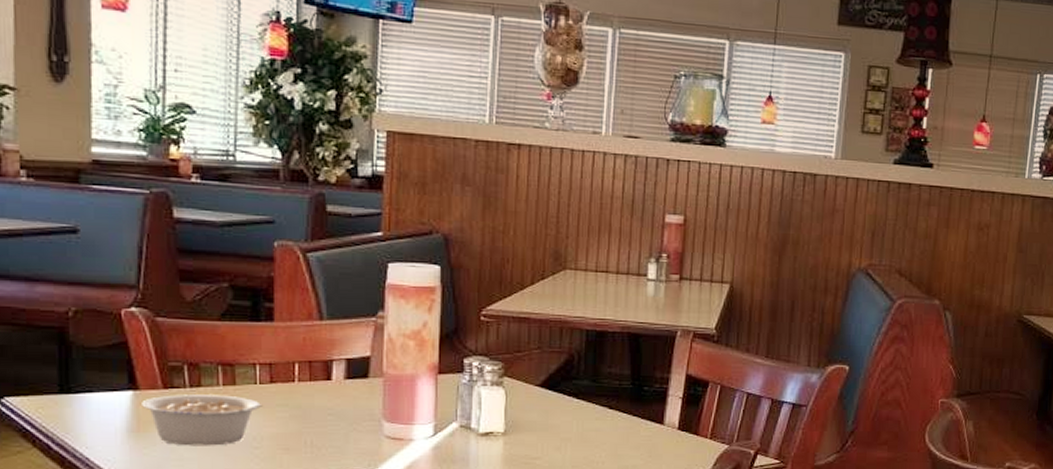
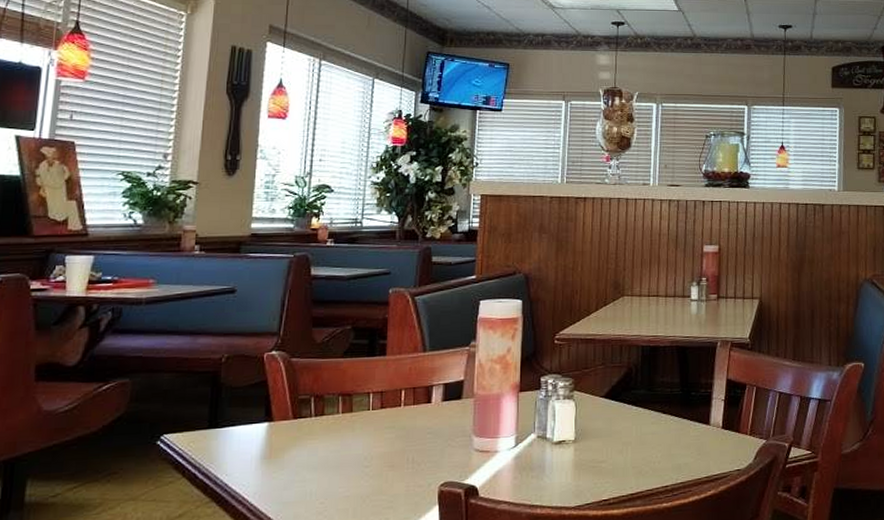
legume: present [142,395,263,446] -> none [274,421,374,469]

